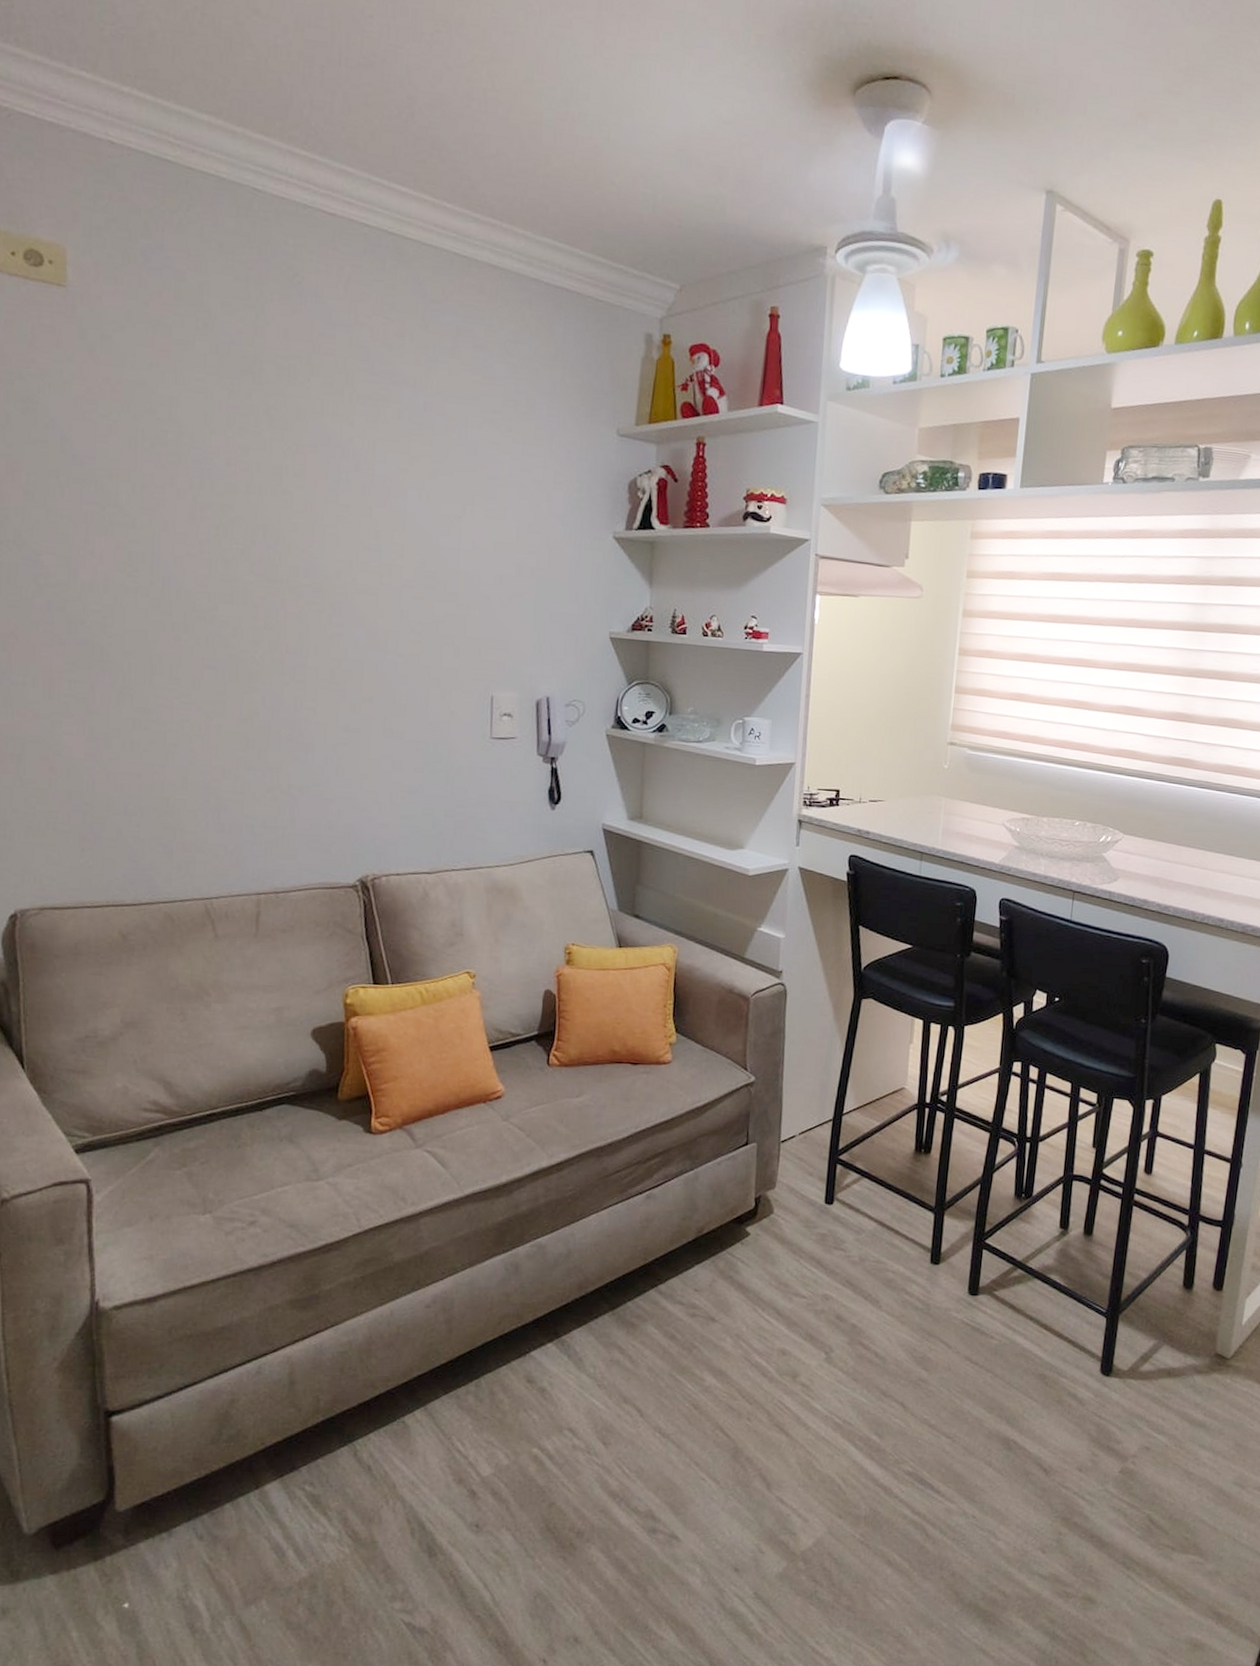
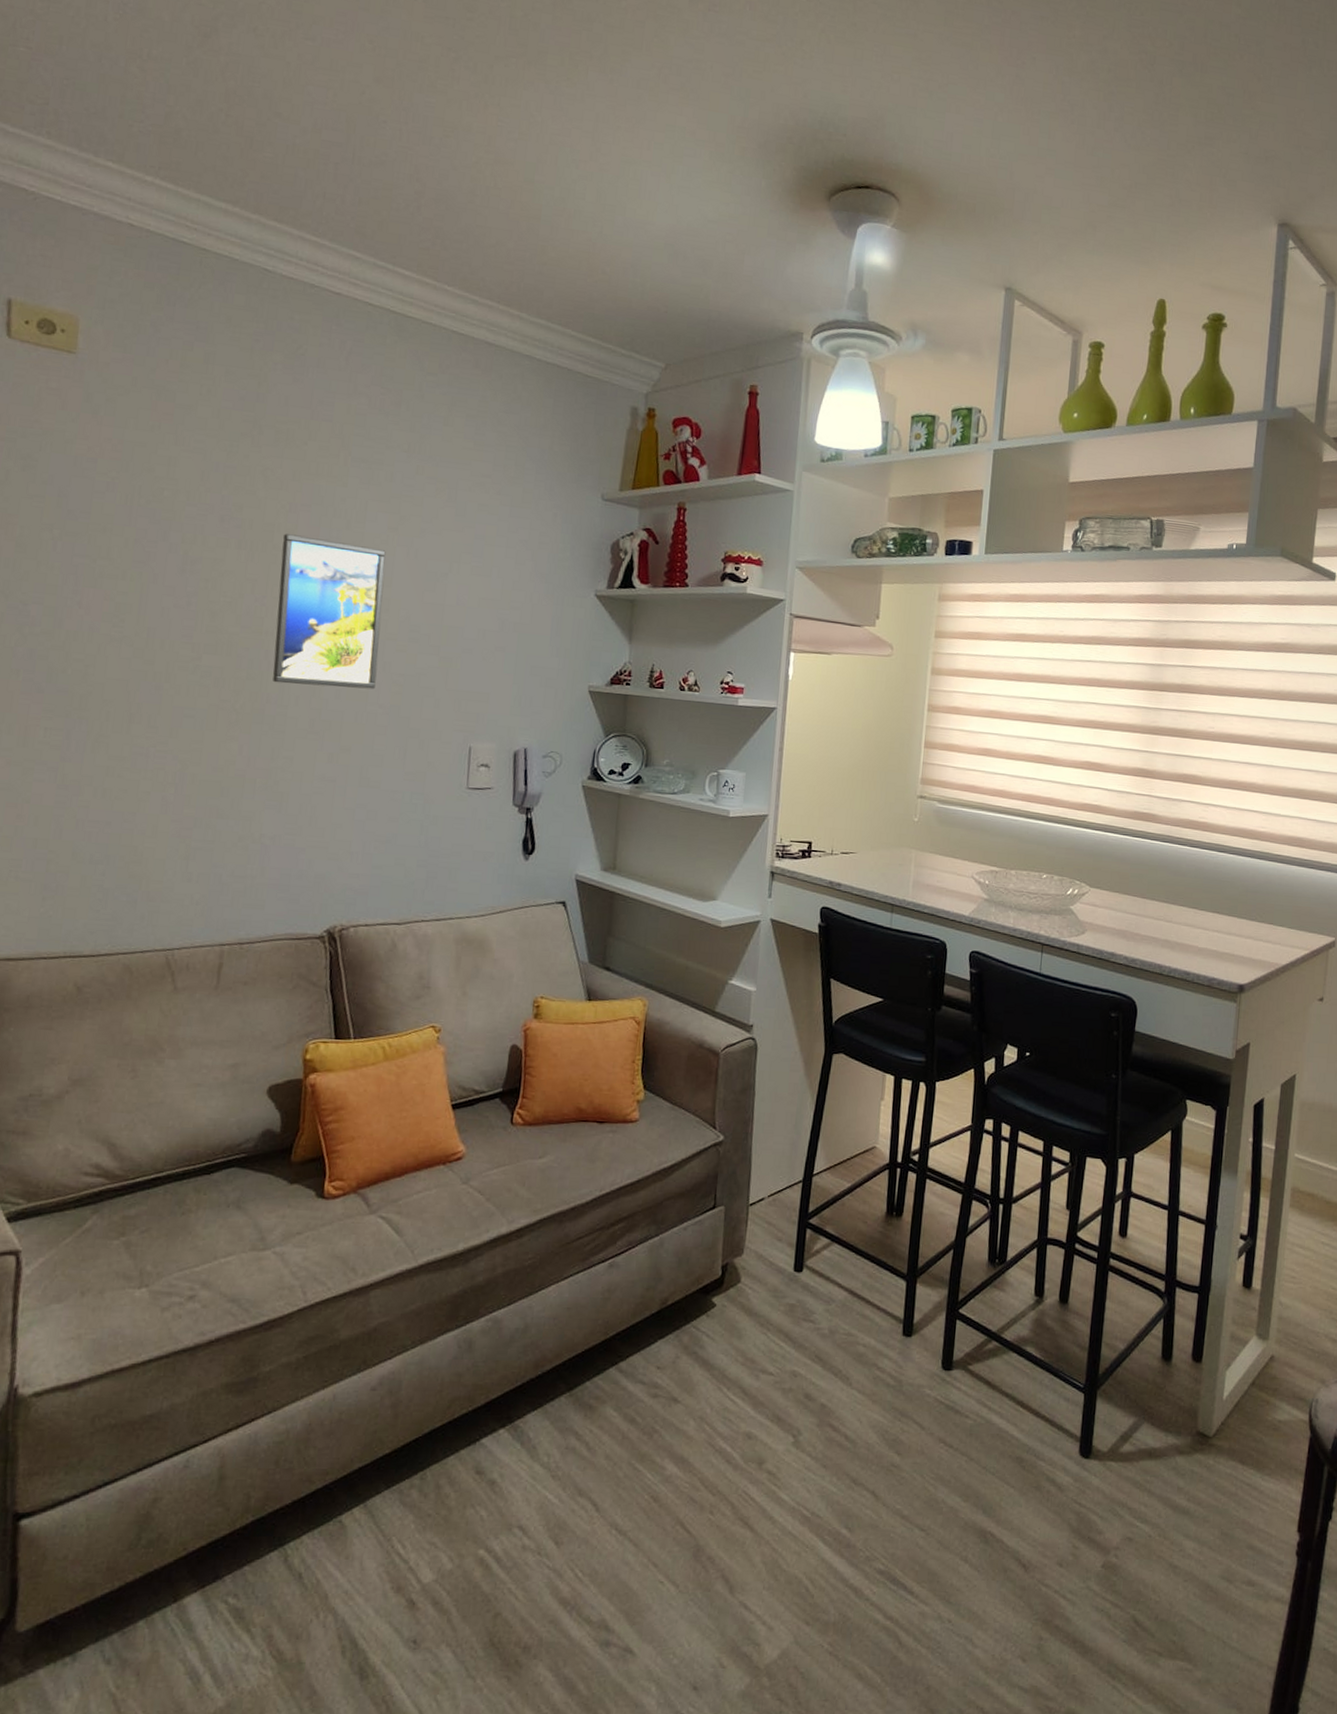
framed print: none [290,477,397,638] -> present [273,534,386,689]

